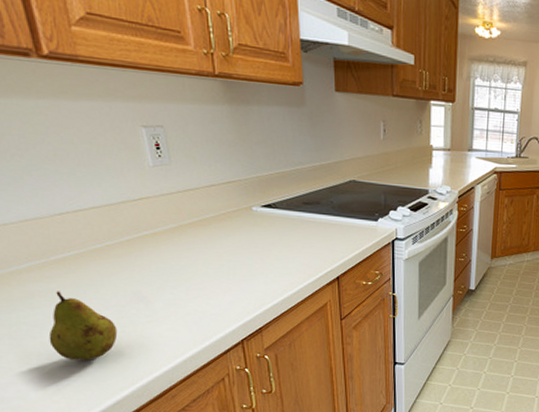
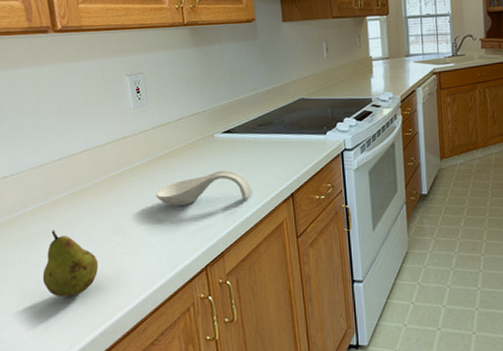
spoon rest: none [183,246,294,279] -> present [155,170,252,207]

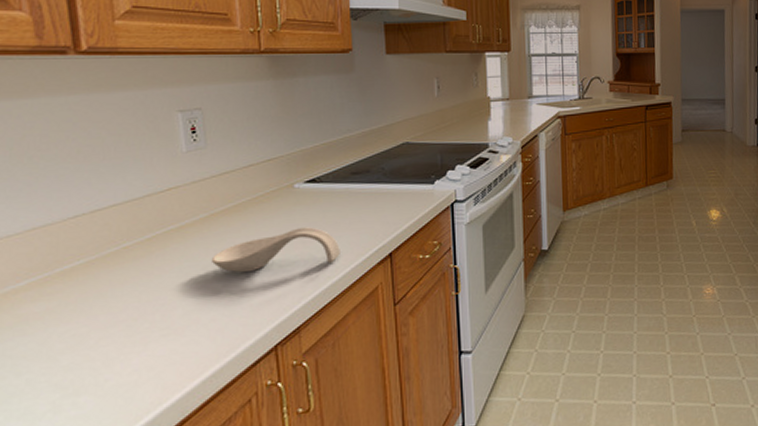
fruit: present [42,230,99,297] -> none [37,310,125,399]

